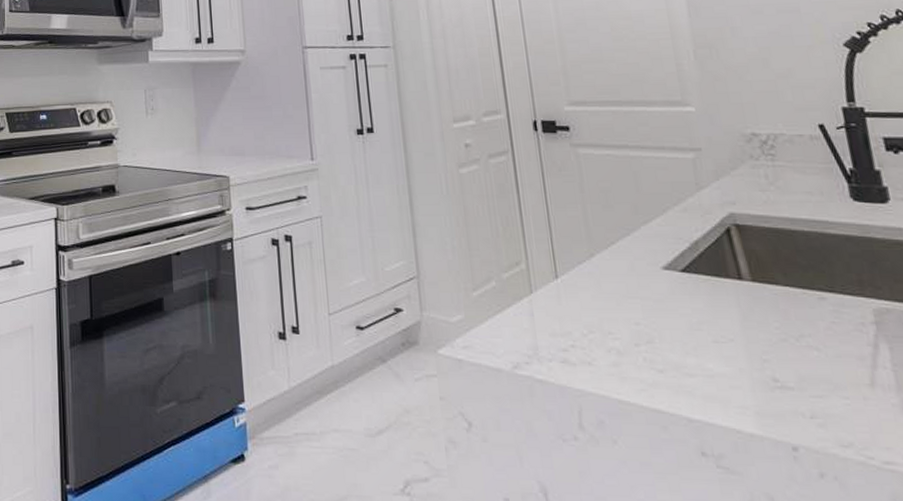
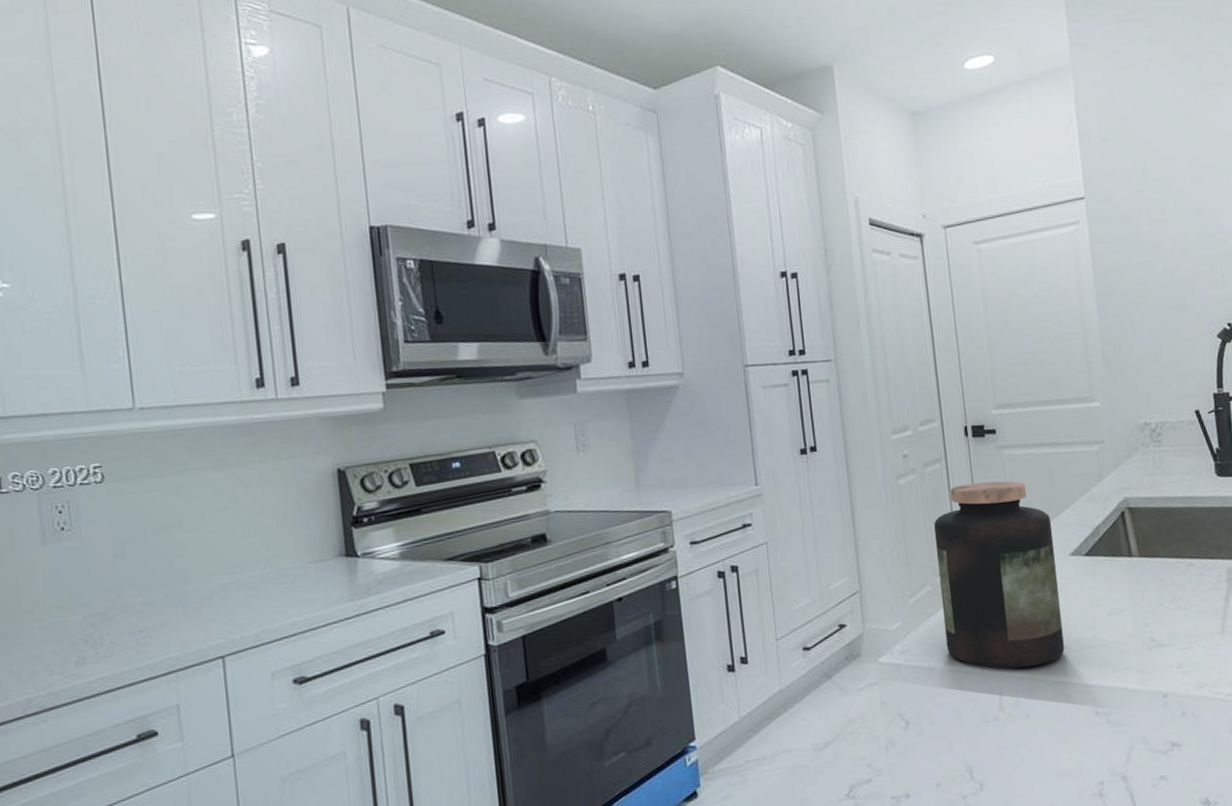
jar: none [499,180,659,387] -> present [934,481,1065,669]

